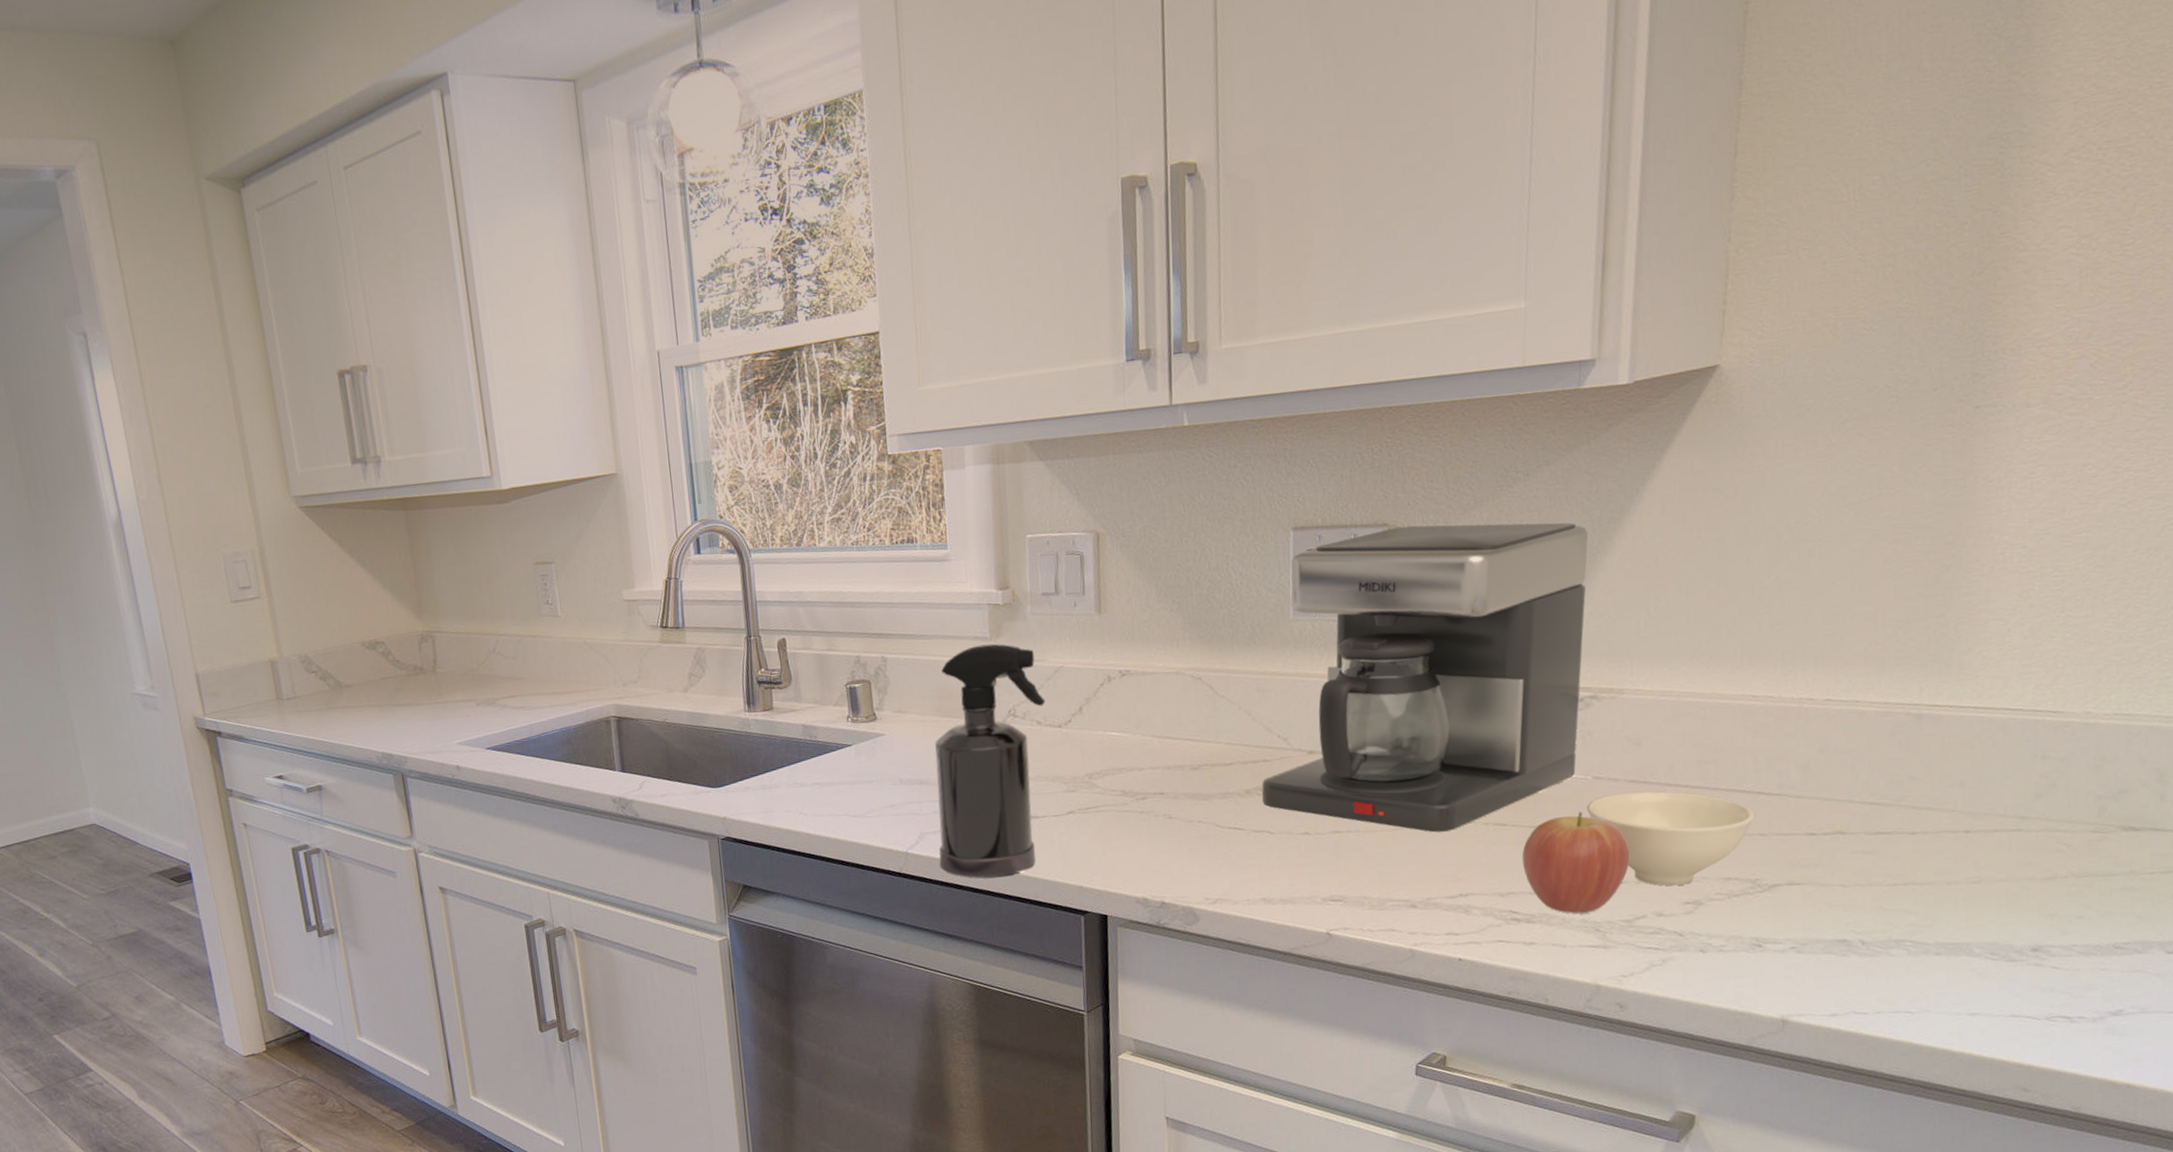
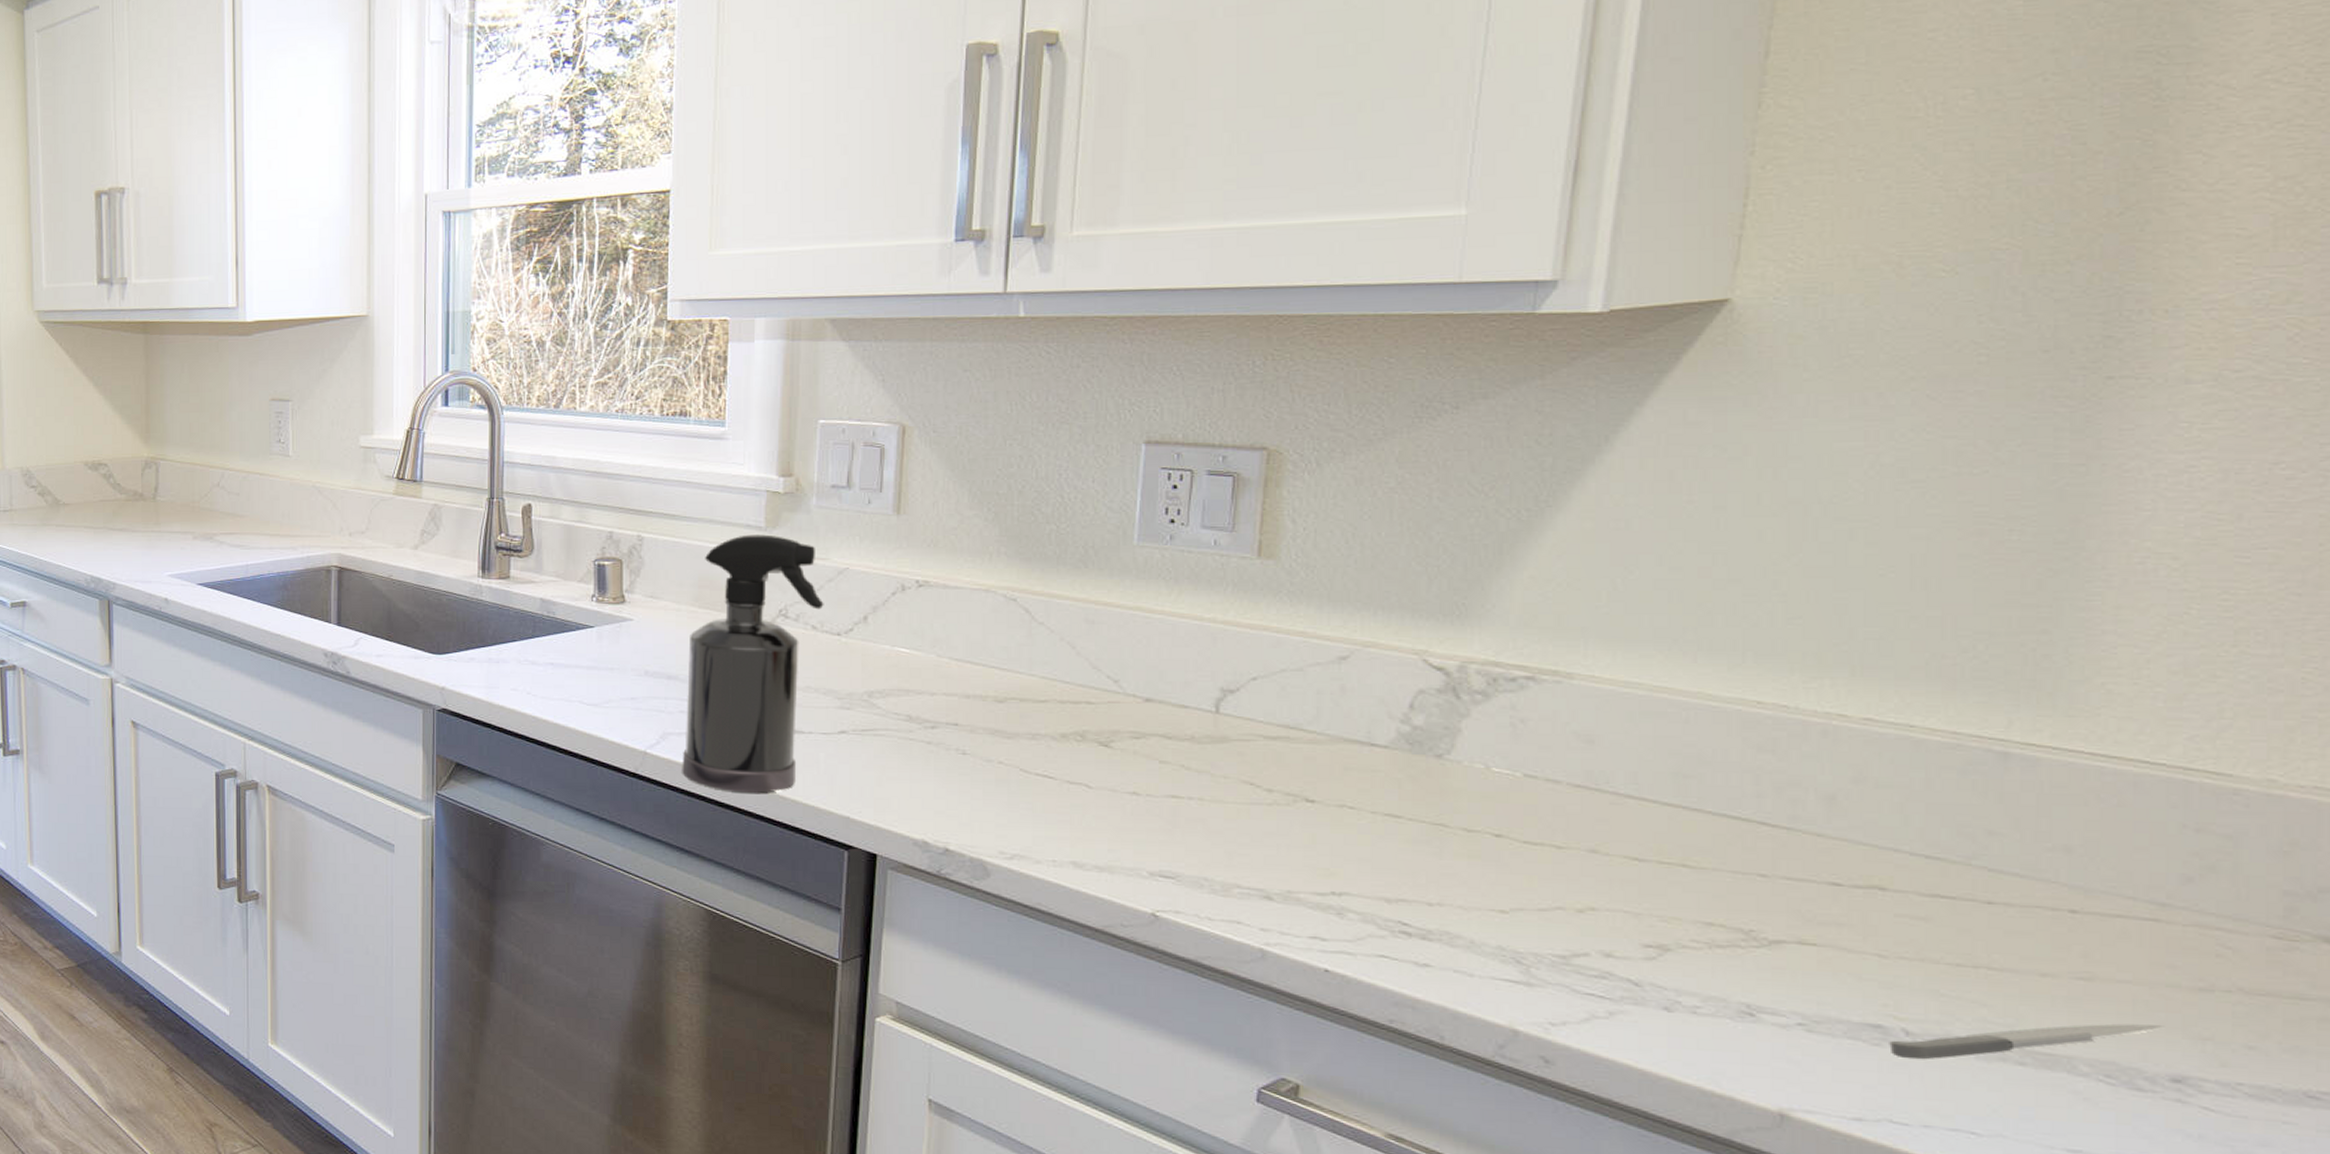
coffee maker: present [1261,522,1588,833] -> none [1081,452,1534,815]
fruit: present [1521,811,1630,914] -> none [1419,814,1570,938]
bowl: present [1587,791,1755,886] -> none [1513,799,1753,923]
kitchen knife: none [1852,910,2027,963] -> present [1889,1024,2165,1060]

